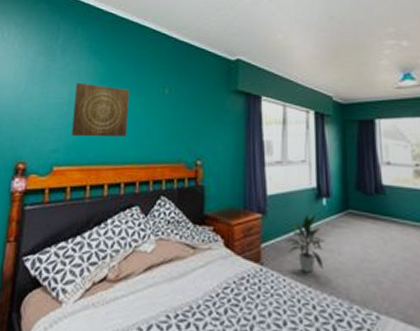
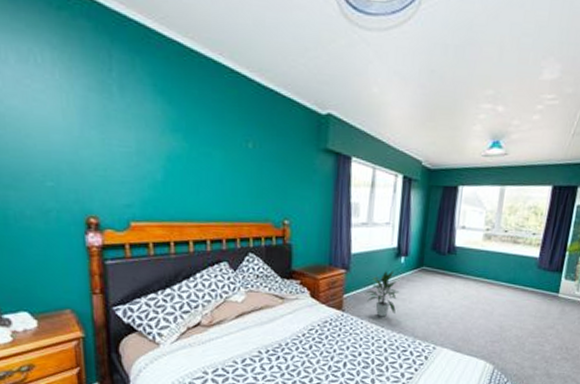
wall art: present [71,82,130,137] -> none [144,129,209,194]

